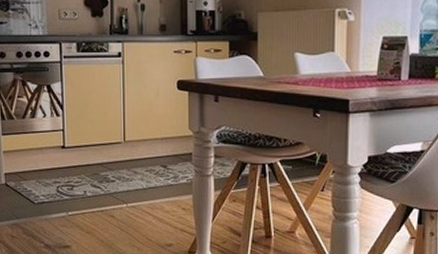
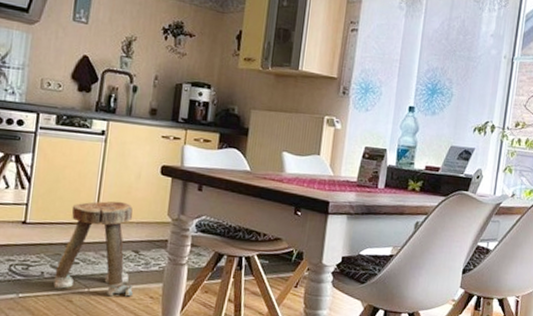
stool: none [96,119,167,210] -> present [53,200,134,297]

